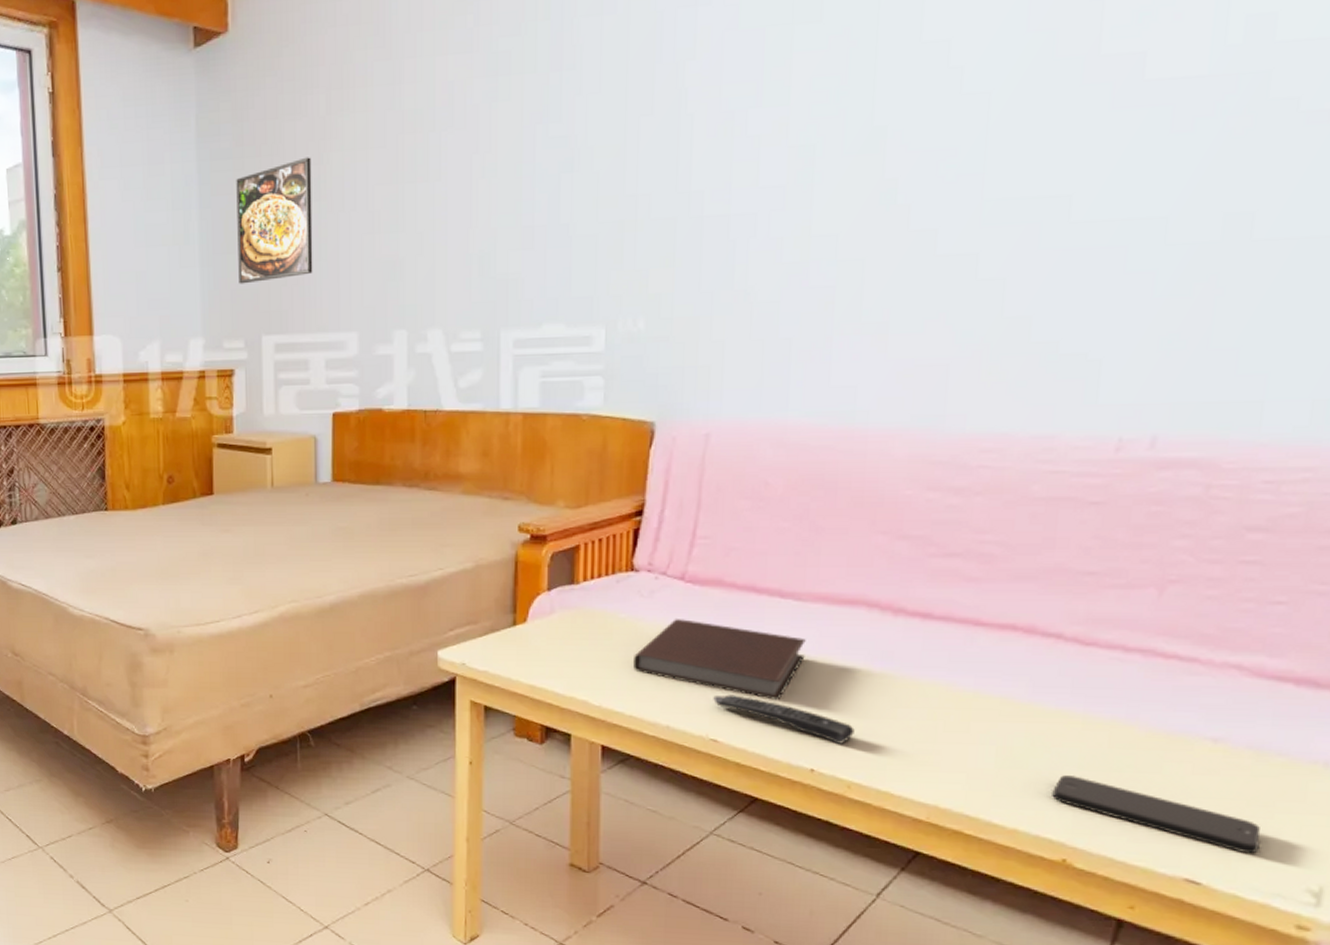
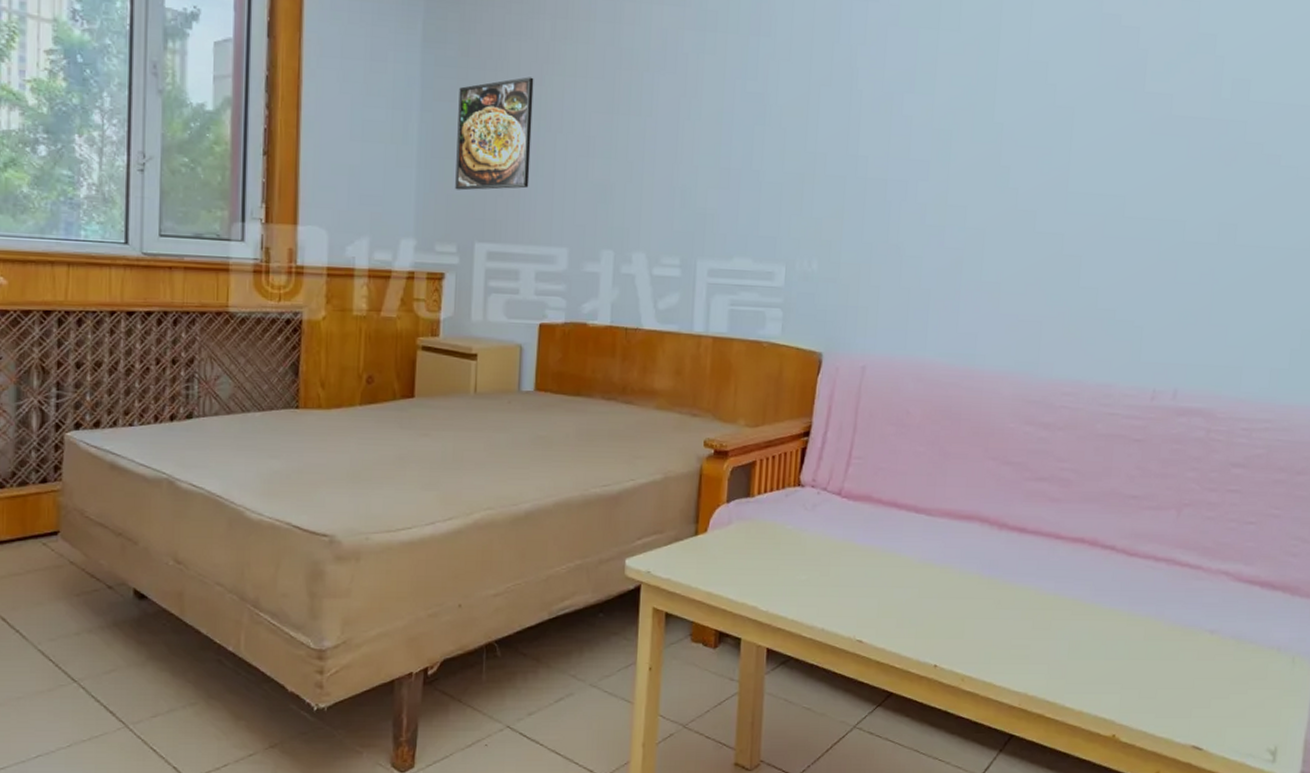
notebook: present [633,619,806,700] -> none [796,531,934,604]
remote control: present [713,695,855,744] -> none [860,599,968,642]
smartphone: present [1052,775,1261,854] -> none [1106,664,1240,723]

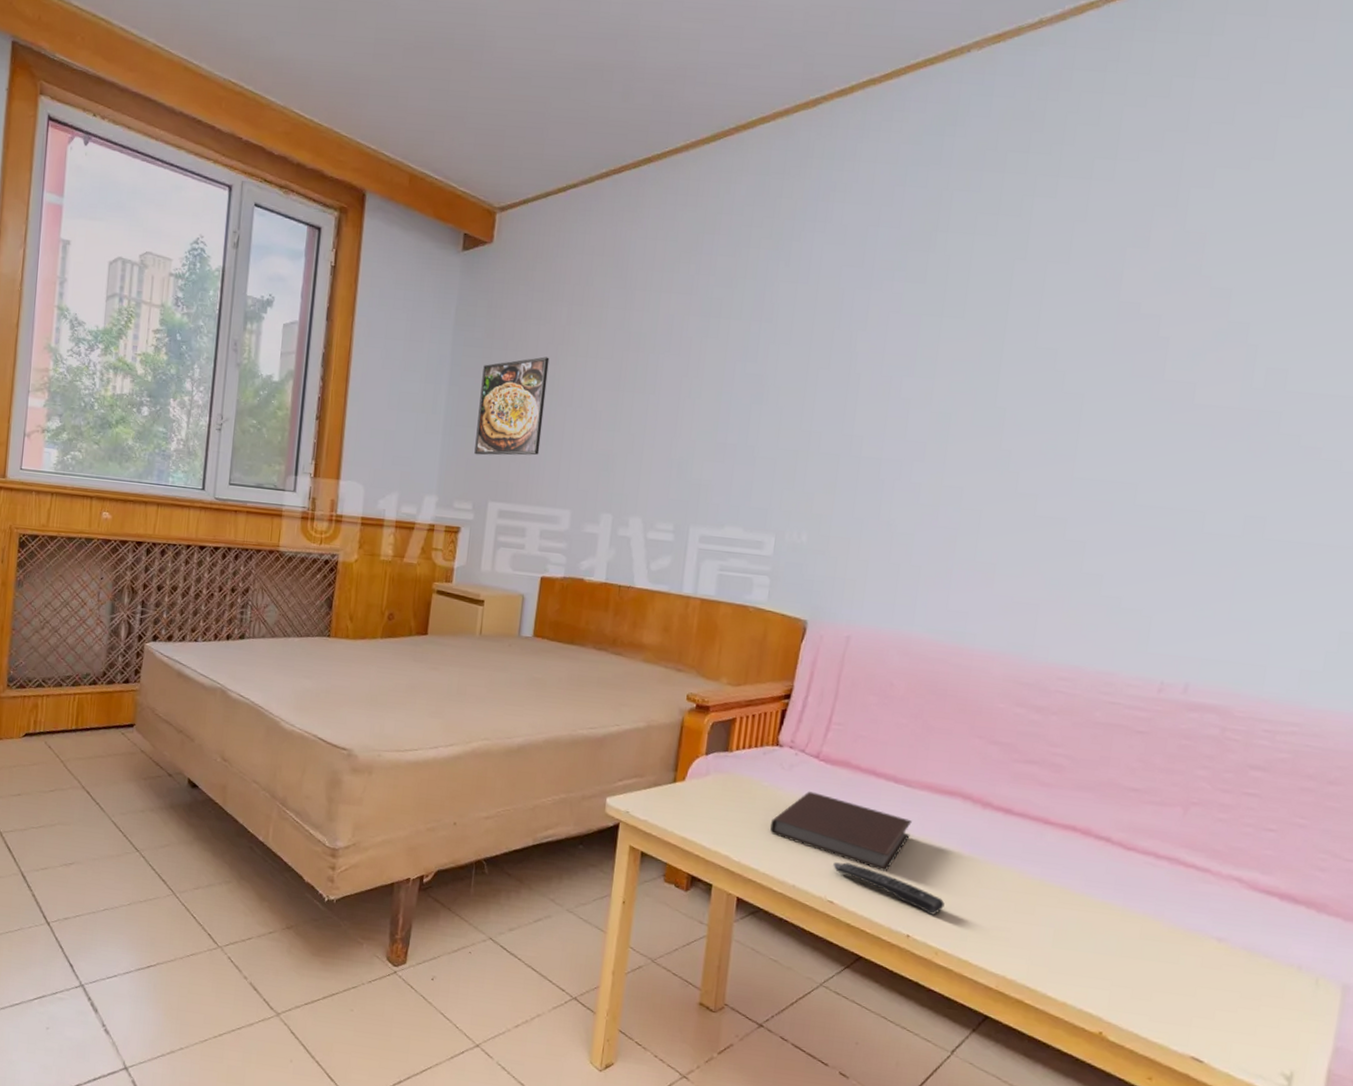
notebook: none [796,531,934,604] -> present [770,791,912,871]
remote control: none [860,599,968,642] -> present [833,862,945,915]

